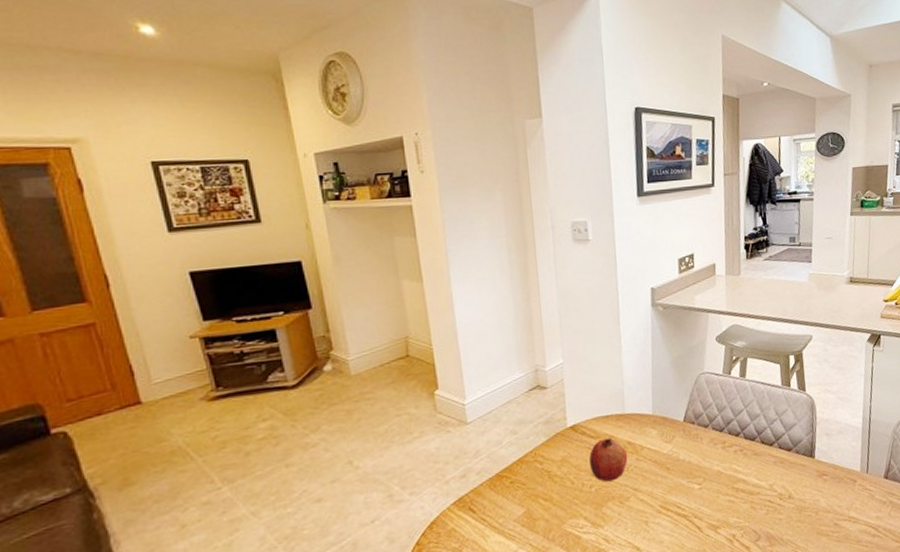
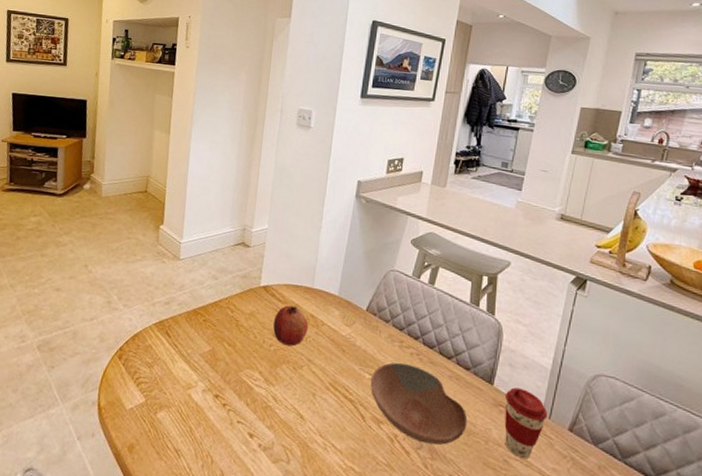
bowl: none [700,462,798,534] -> present [370,362,468,446]
coffee cup: none [826,453,866,518] -> present [504,387,548,460]

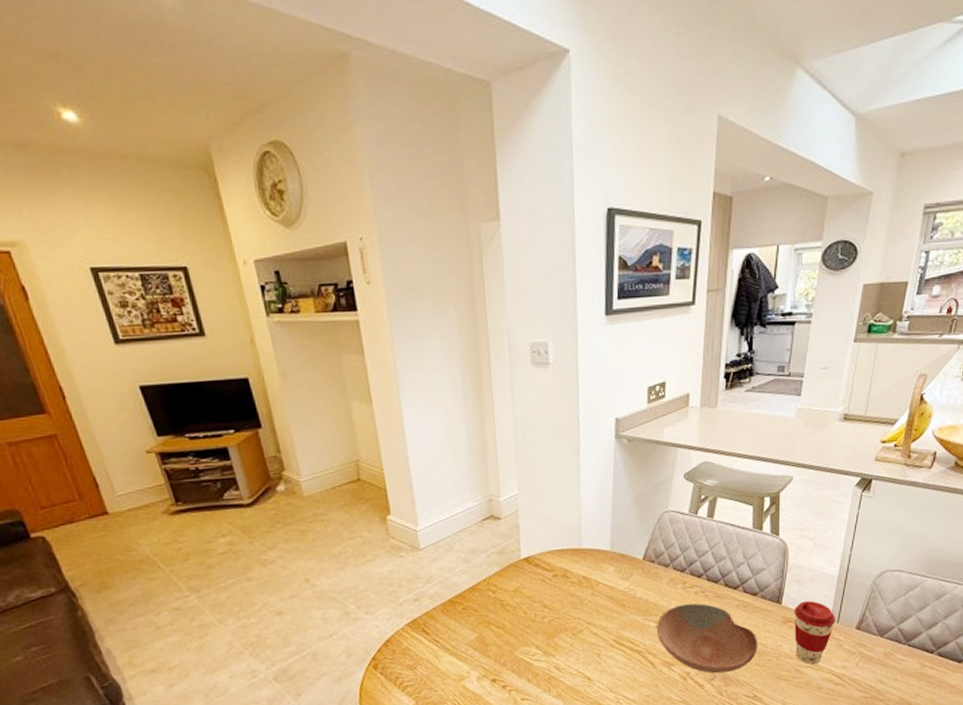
fruit: present [273,305,309,347] -> none [543,571,583,614]

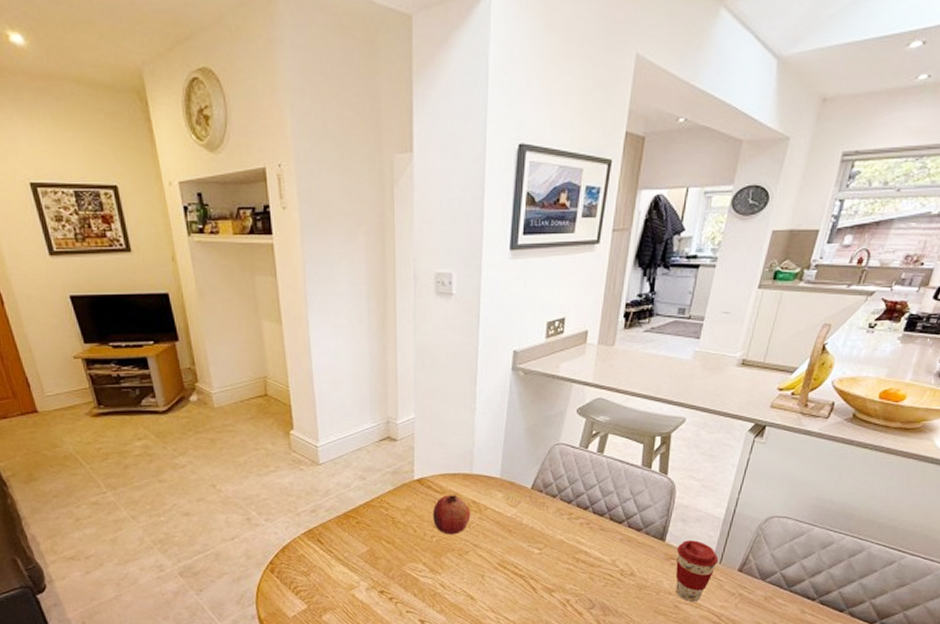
fruit: none [543,571,583,614] -> present [433,495,471,535]
bowl: present [656,603,758,674] -> none [539,533,639,603]

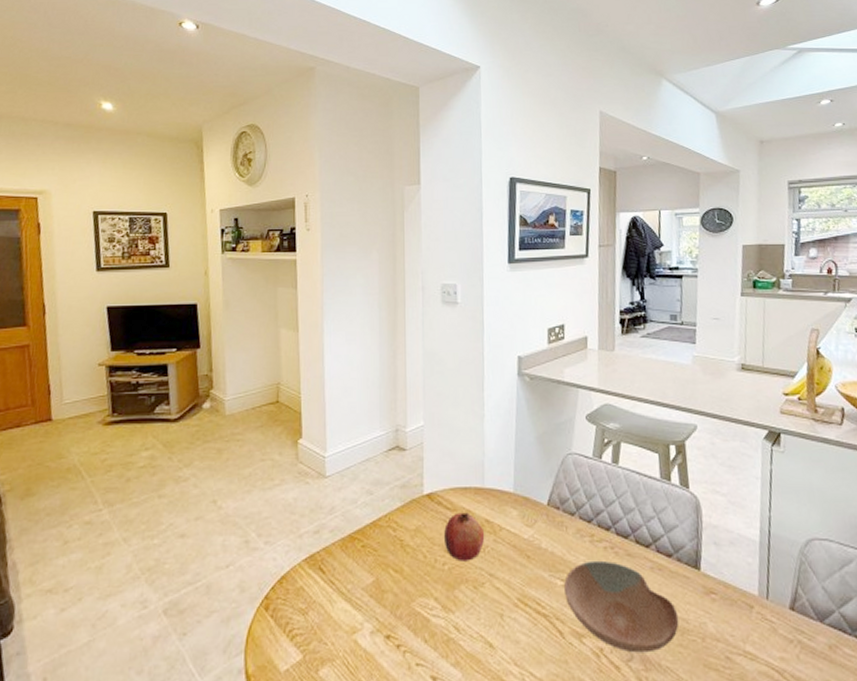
bowl: none [539,533,639,603] -> present [563,560,679,653]
coffee cup: present [675,540,719,602] -> none [714,569,765,652]

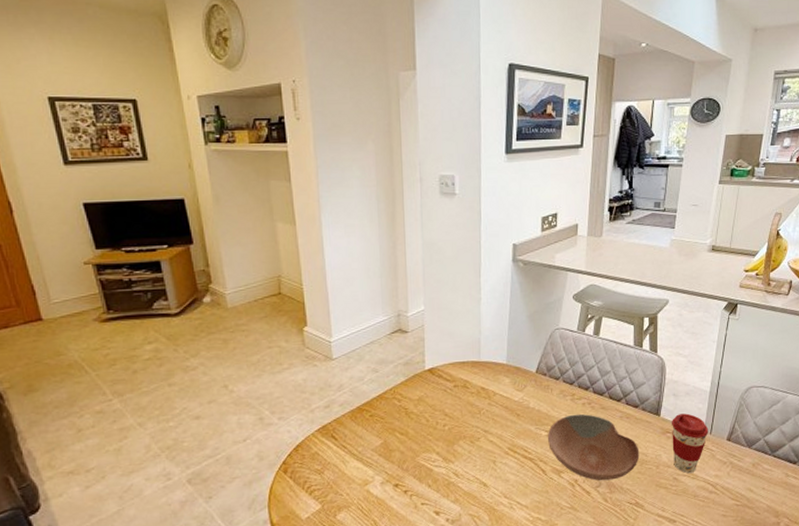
fruit: present [444,512,485,562] -> none [444,382,481,423]
coffee cup: none [714,569,765,652] -> present [671,413,709,474]

